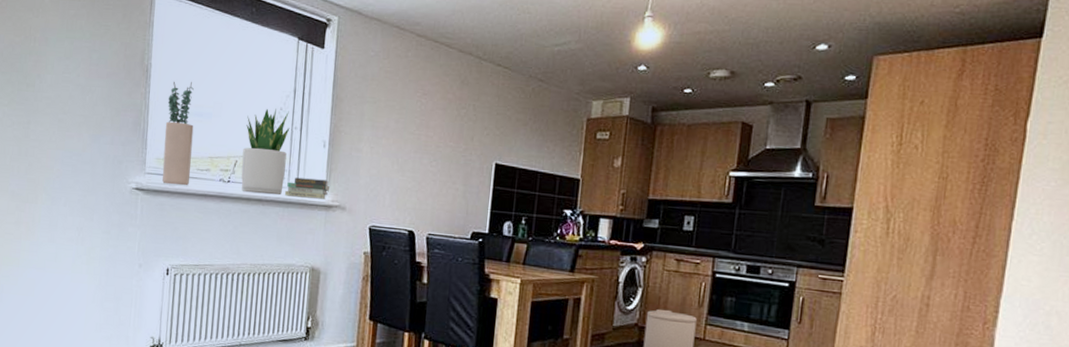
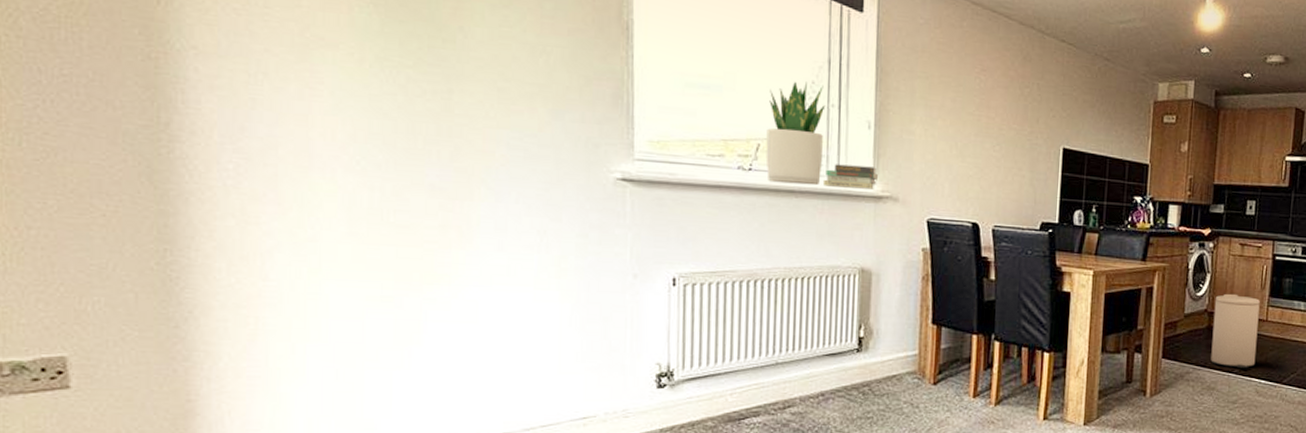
vase: present [162,81,194,186] -> none [658,43,699,176]

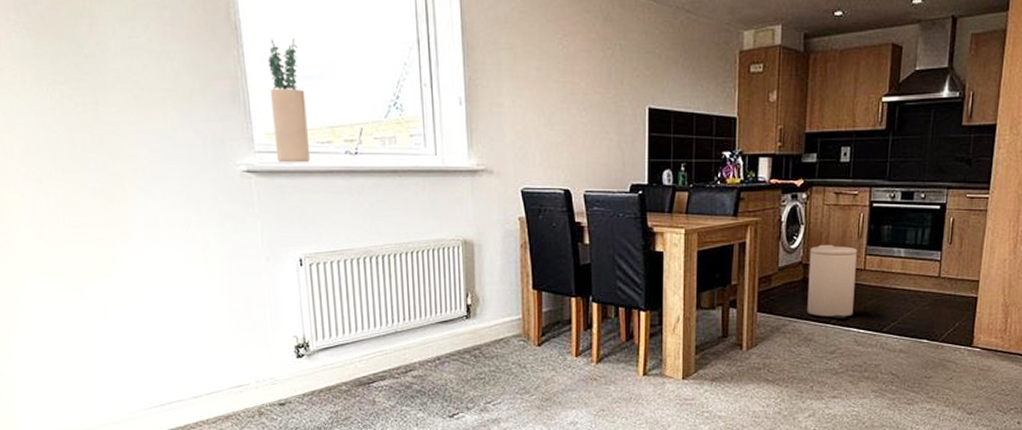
vase: none [658,43,699,176] -> present [268,39,311,163]
planter: present [766,82,826,186] -> none [367,64,420,164]
books: present [822,164,878,190] -> none [422,142,472,164]

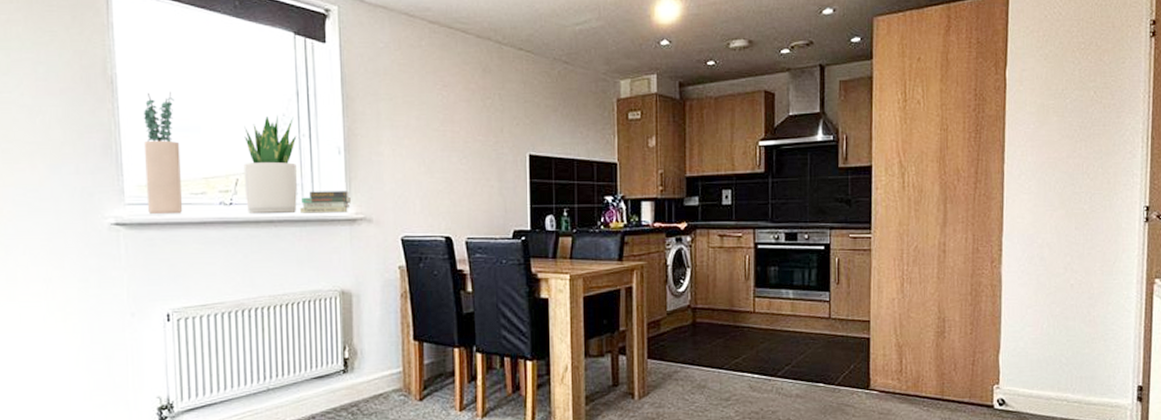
planter: none [367,64,420,164] -> present [244,115,297,214]
books: none [422,142,472,164] -> present [299,191,351,214]
pedal bin: present [807,244,857,319] -> none [697,287,746,365]

